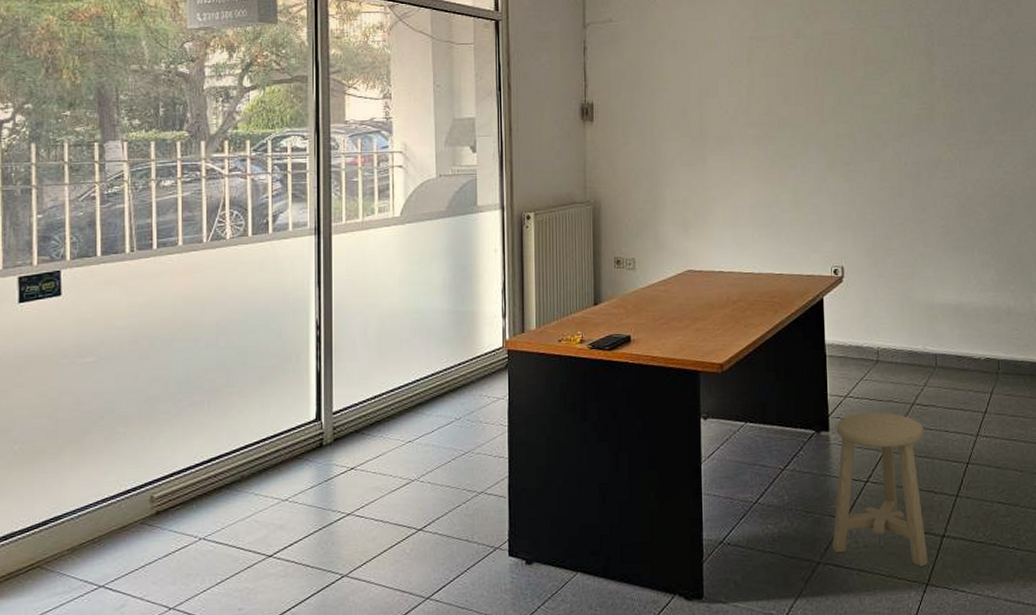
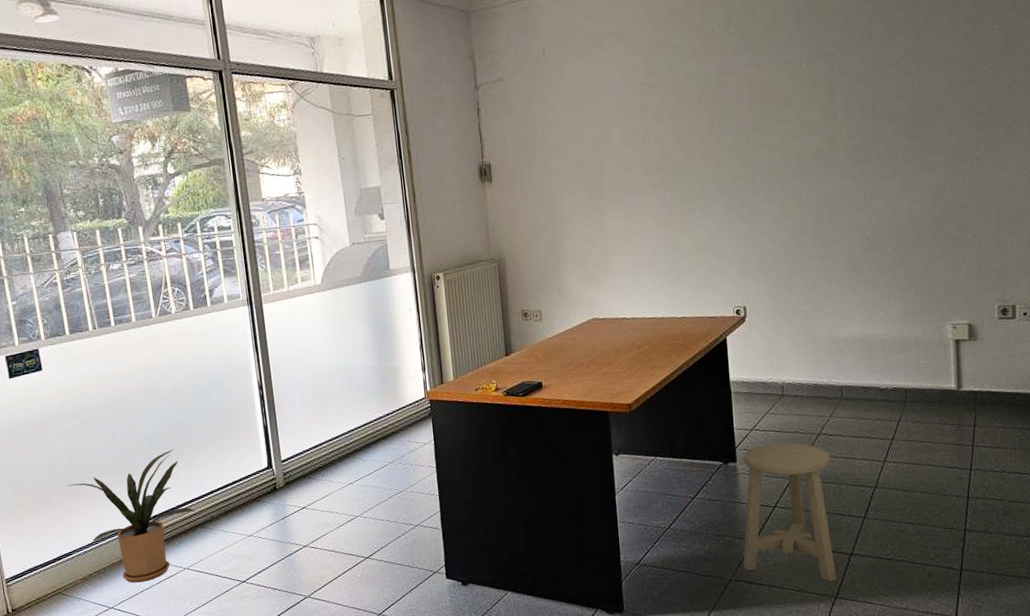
house plant: none [68,394,224,556] -> present [66,448,196,583]

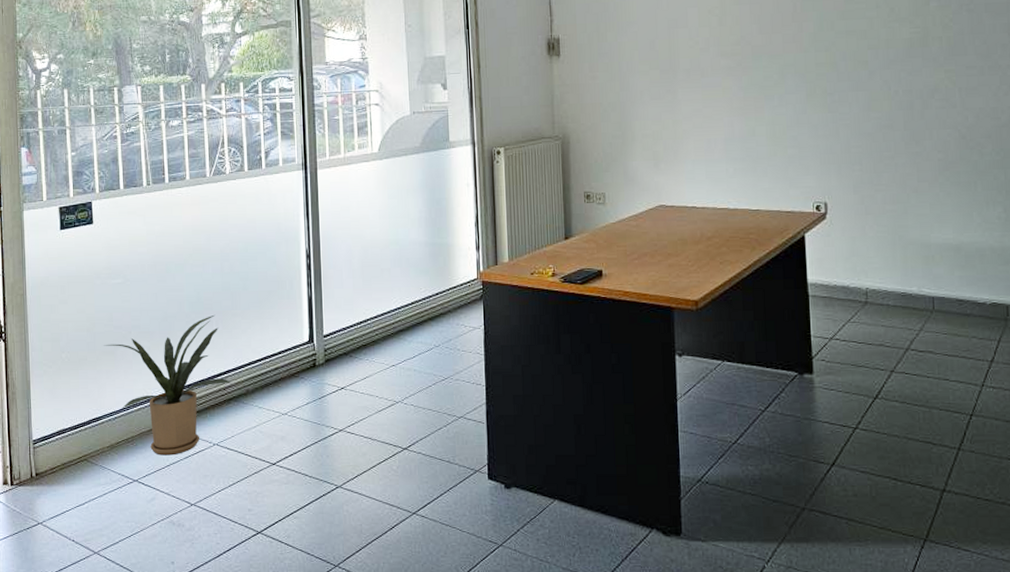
stool: present [743,443,836,582] -> none [818,356,926,521]

